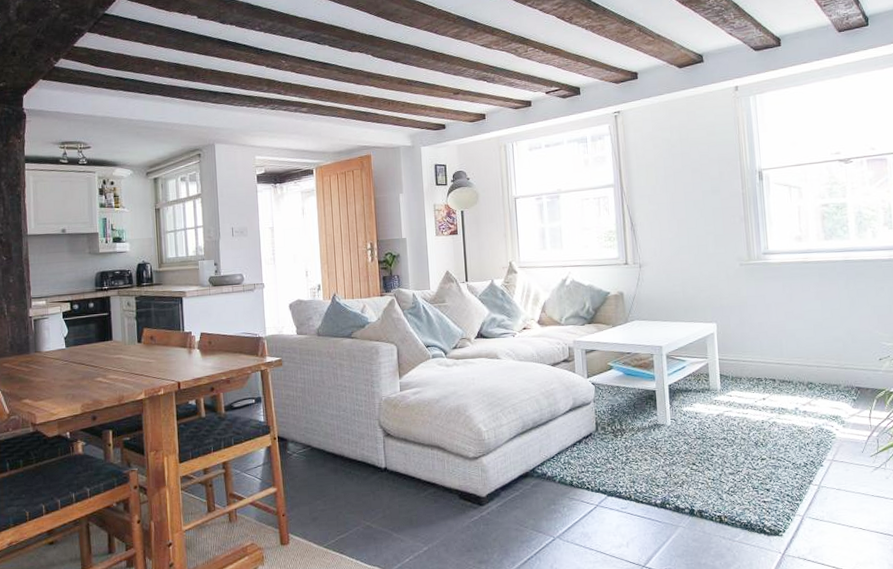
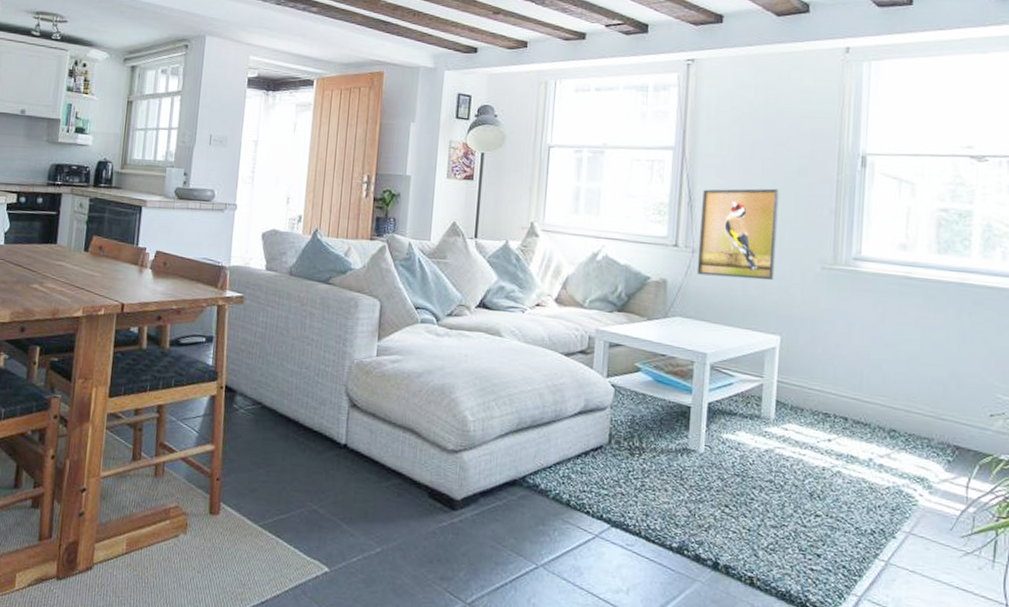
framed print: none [640,207,705,284] -> present [696,188,779,281]

